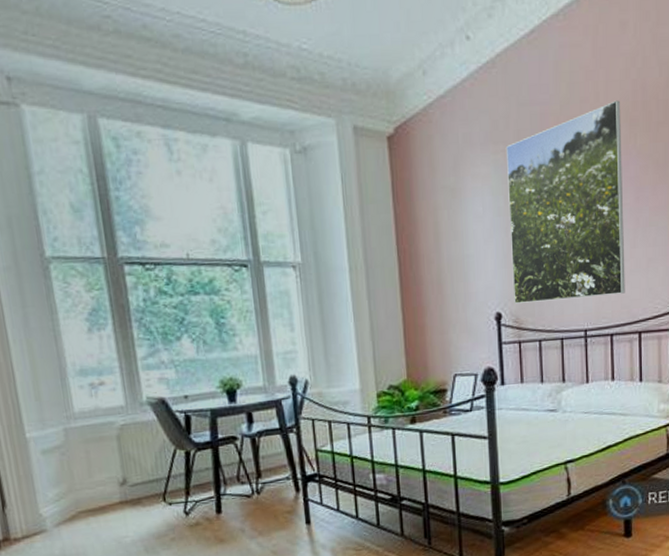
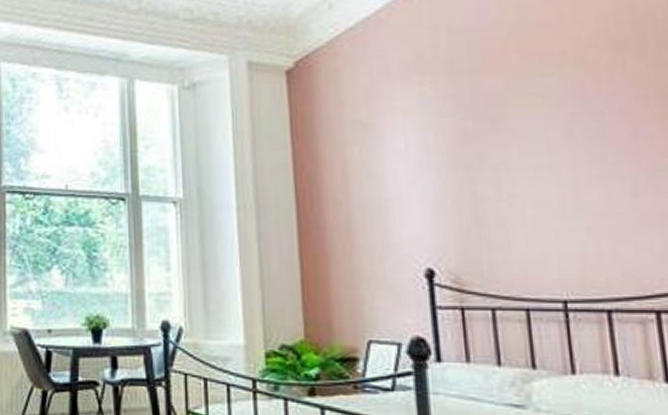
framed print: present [505,100,625,304] -> none [434,21,627,259]

